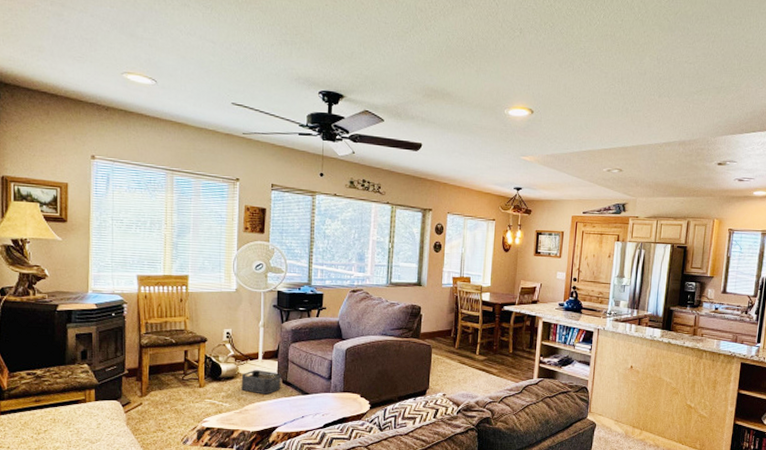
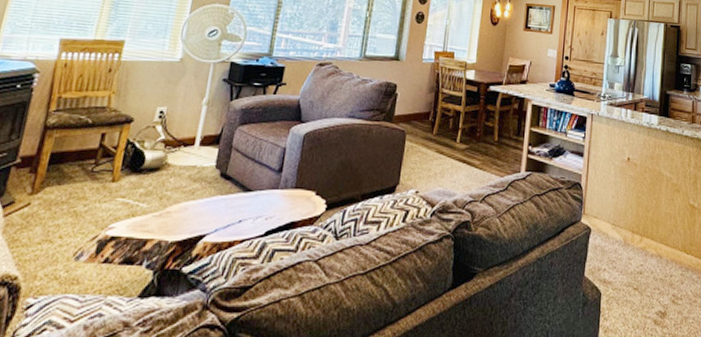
storage bin: present [241,370,281,395] -> none [166,159,221,192]

